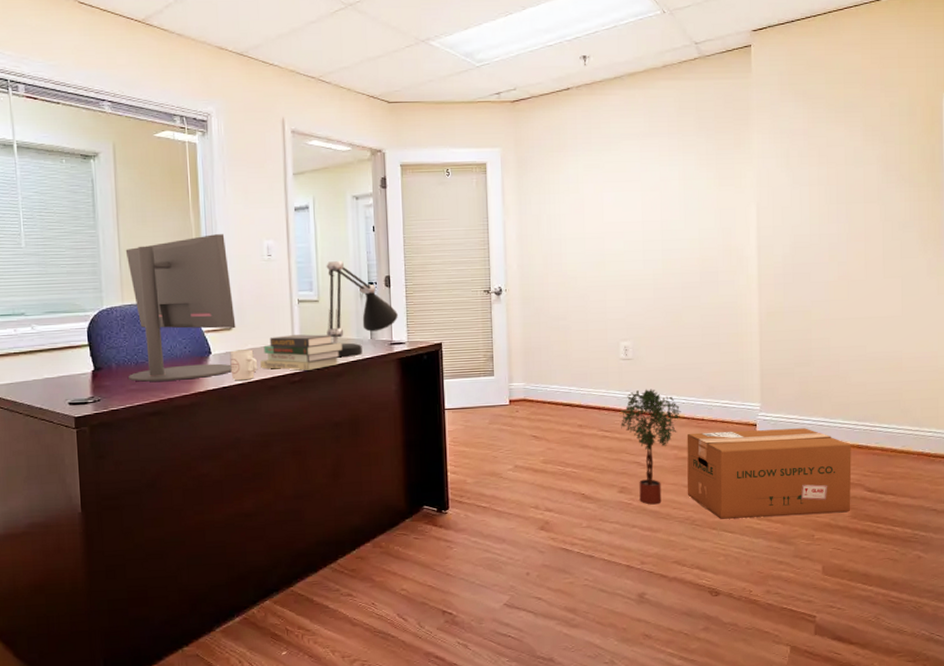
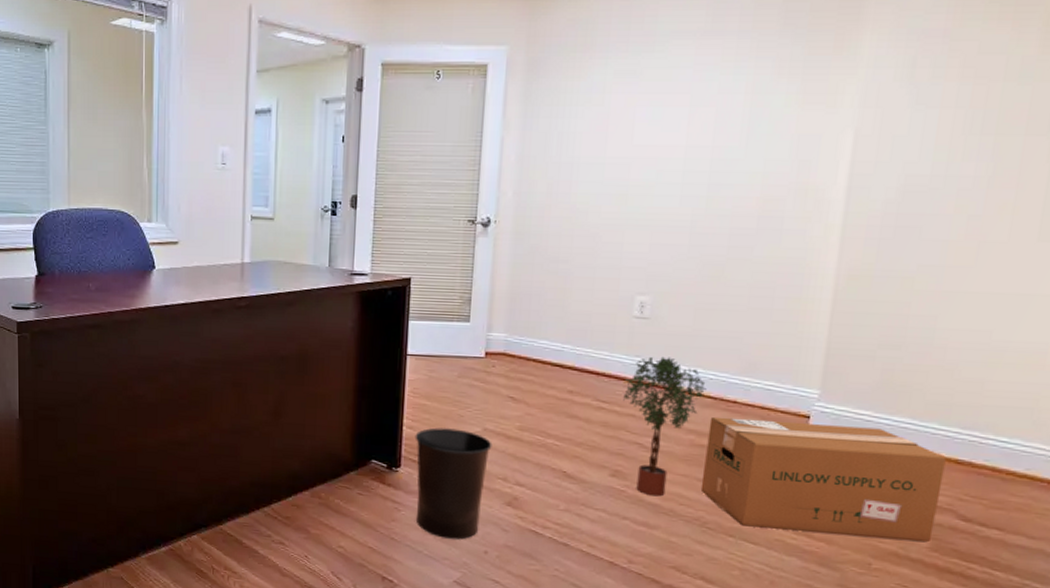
computer monitor: present [125,234,236,382] -> none [71,137,183,294]
mug: present [230,349,258,381] -> none [174,266,203,301]
books: present [260,334,342,371] -> none [206,254,296,296]
desk lamp: present [326,261,398,359] -> none [280,175,362,286]
waste bin: none [458,469,523,567] -> present [415,427,492,539]

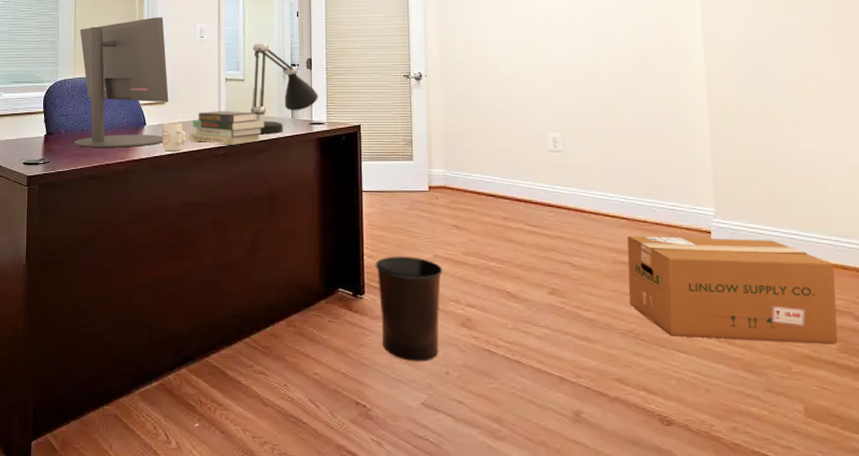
computer monitor: none [71,137,183,294] -> present [74,17,169,148]
mug: none [174,266,203,301] -> present [162,123,187,152]
books: none [206,254,296,296] -> present [189,111,264,145]
desk lamp: none [280,175,362,286] -> present [250,44,318,136]
potted tree: present [623,357,707,496] -> none [549,184,620,312]

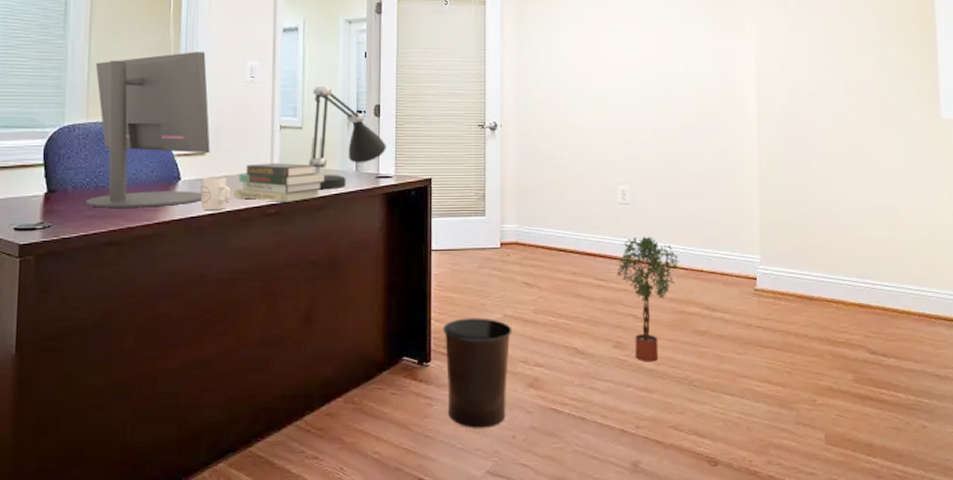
potted tree: none [549,184,620,312] -> present [617,236,680,362]
box: present [626,235,838,345] -> none [685,283,853,380]

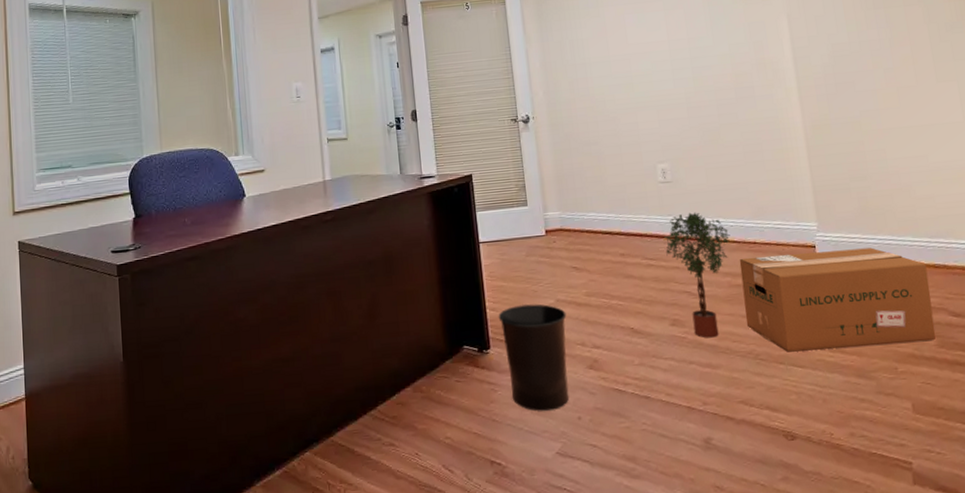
computer monitor: present [85,52,210,208] -> none [163,79,268,228]
mug: present [200,177,231,211] -> none [263,190,291,223]
books: present [234,163,325,202] -> none [293,172,373,209]
desk lamp: present [309,87,386,191] -> none [353,98,426,196]
box: none [685,283,853,380] -> present [739,247,936,352]

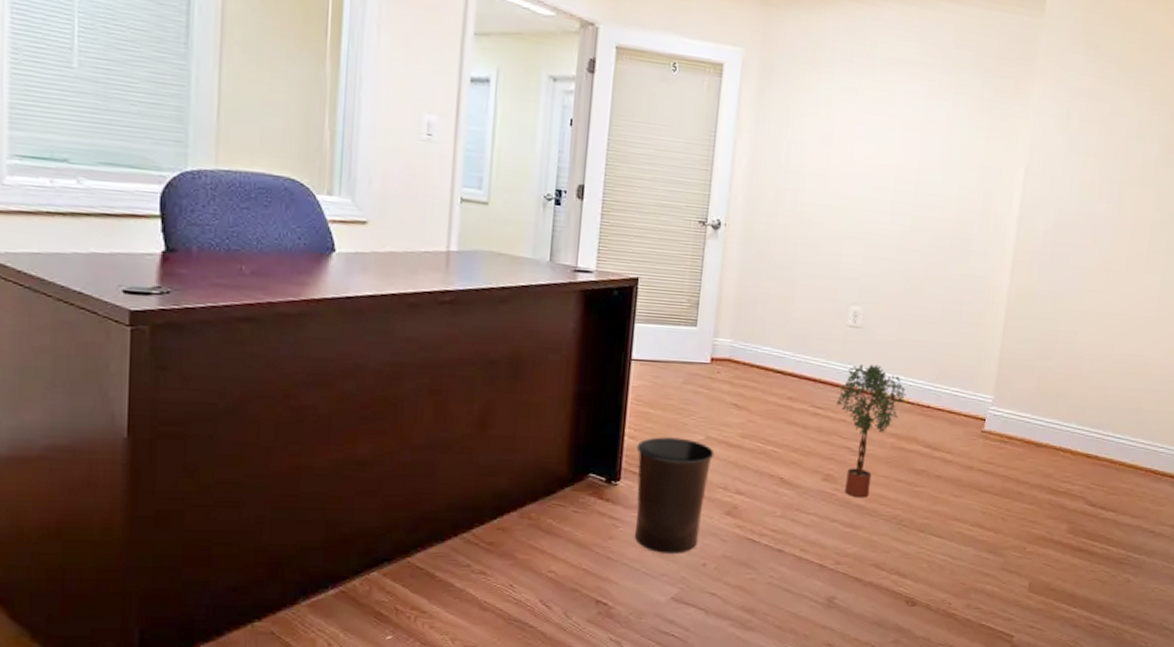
box: present [739,247,936,352] -> none [898,420,1081,526]

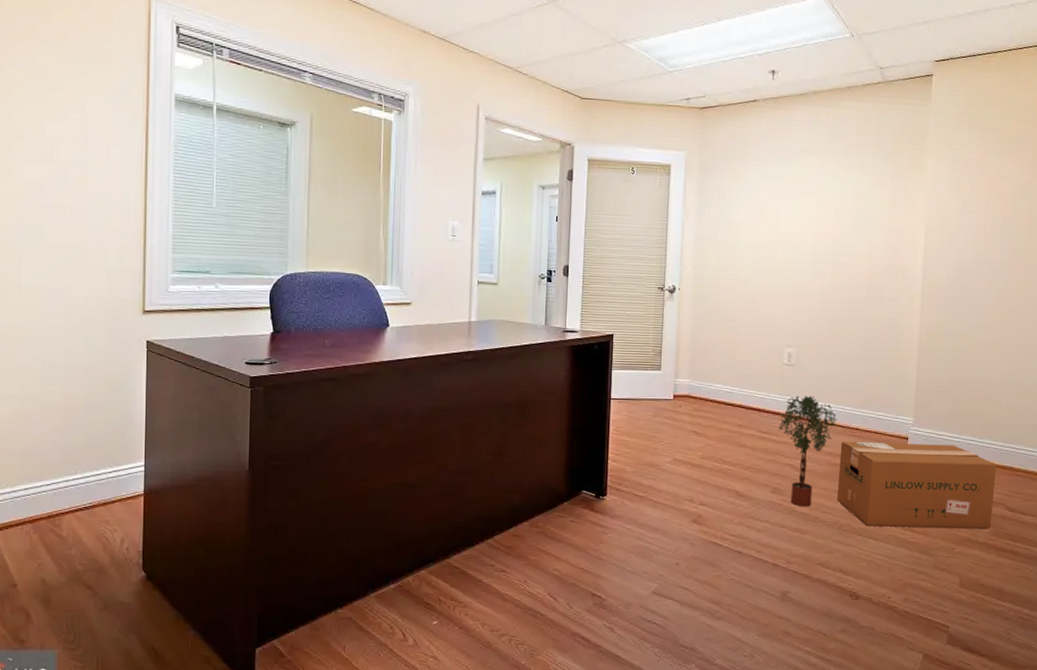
waste bin: present [635,437,715,553] -> none [618,460,681,555]
box: none [898,420,1081,526] -> present [836,441,997,529]

